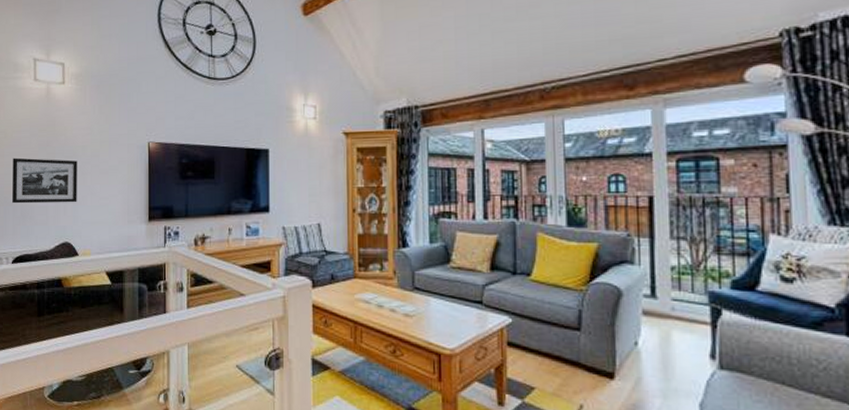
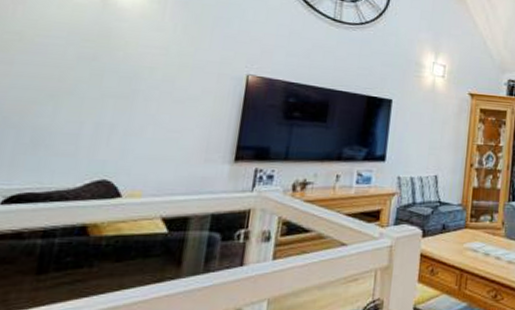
picture frame: present [12,157,77,204] -> none [17,67,139,133]

